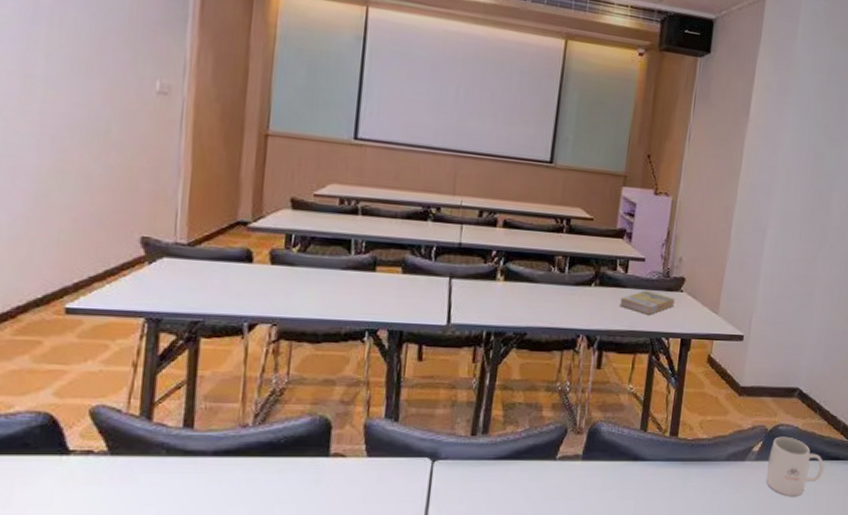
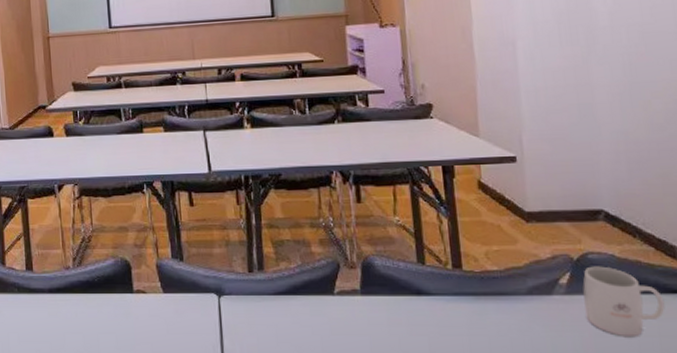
book: present [620,290,675,315] -> none [367,121,427,145]

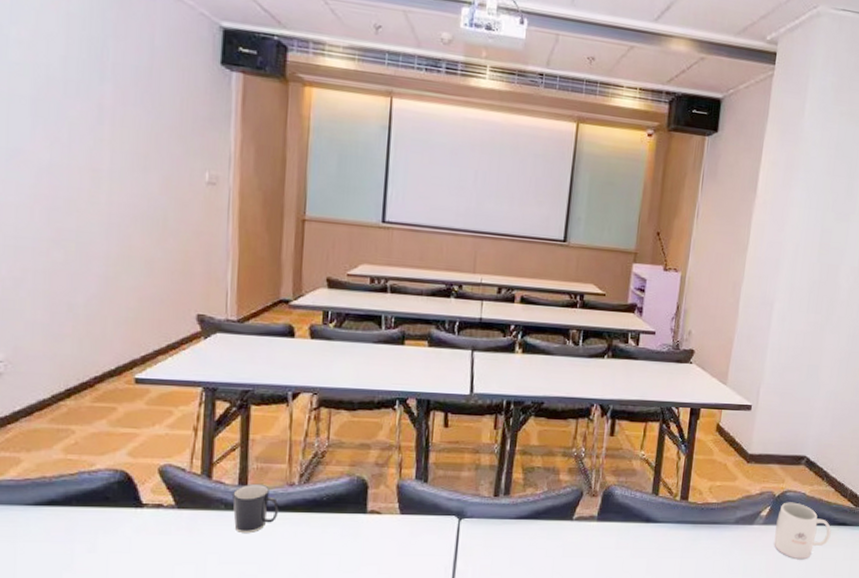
mug: none [22,268,60,315] -> present [232,483,279,534]

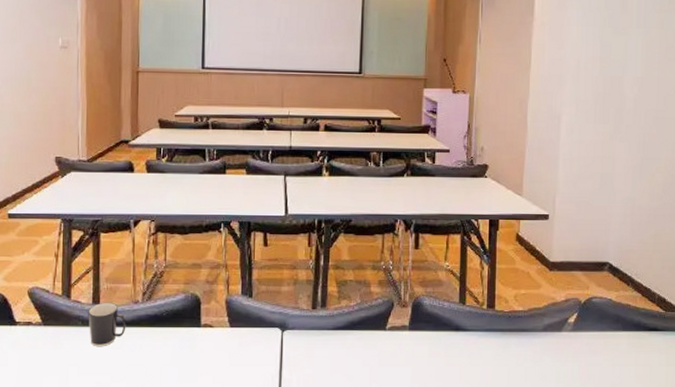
mug: present [774,502,831,560] -> none [585,308,643,366]

